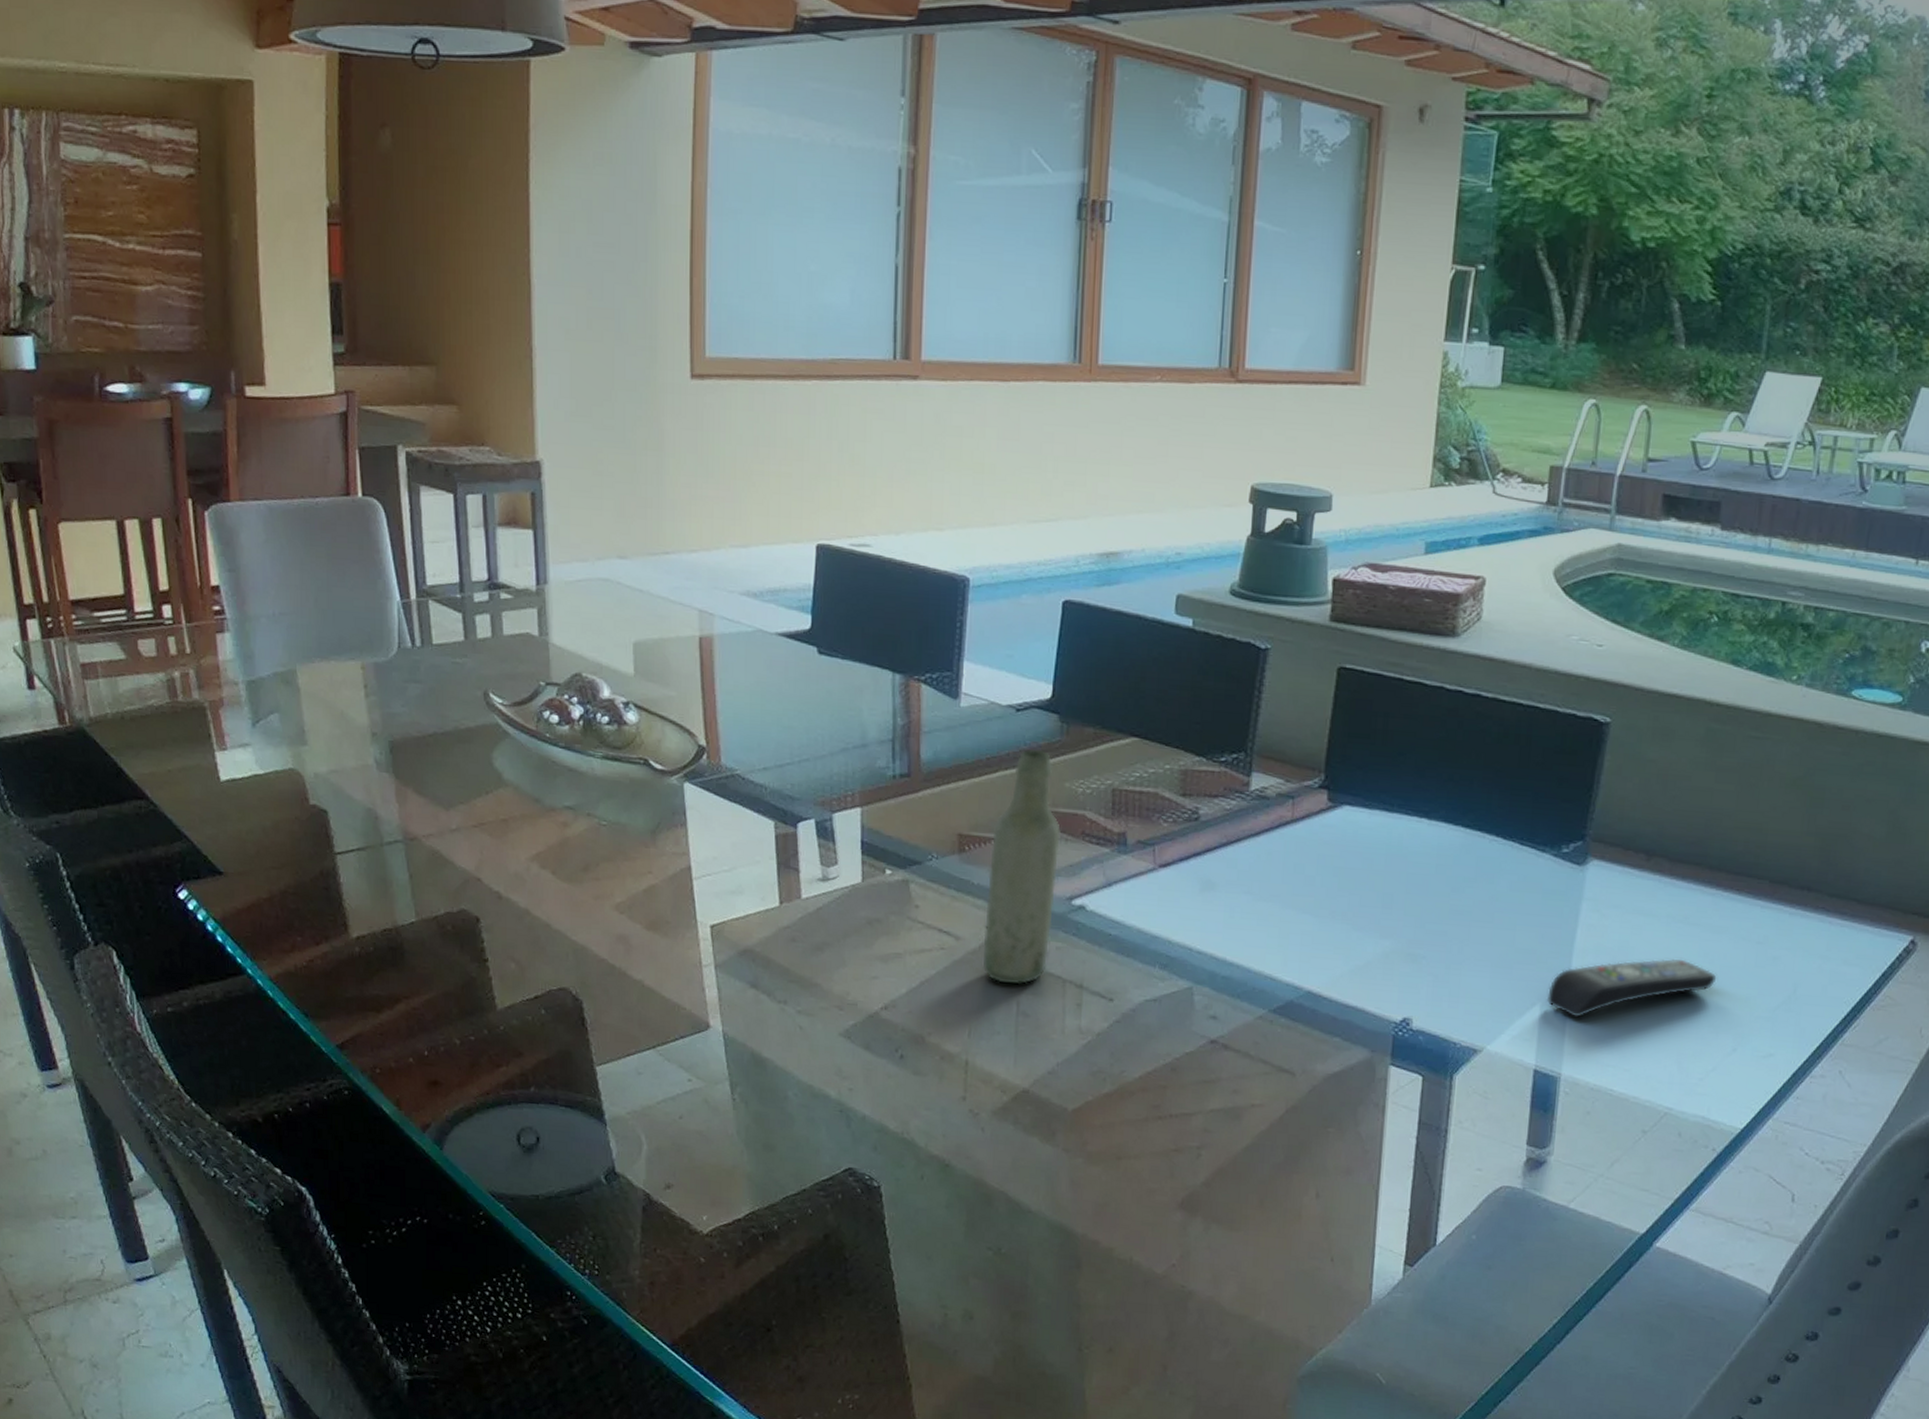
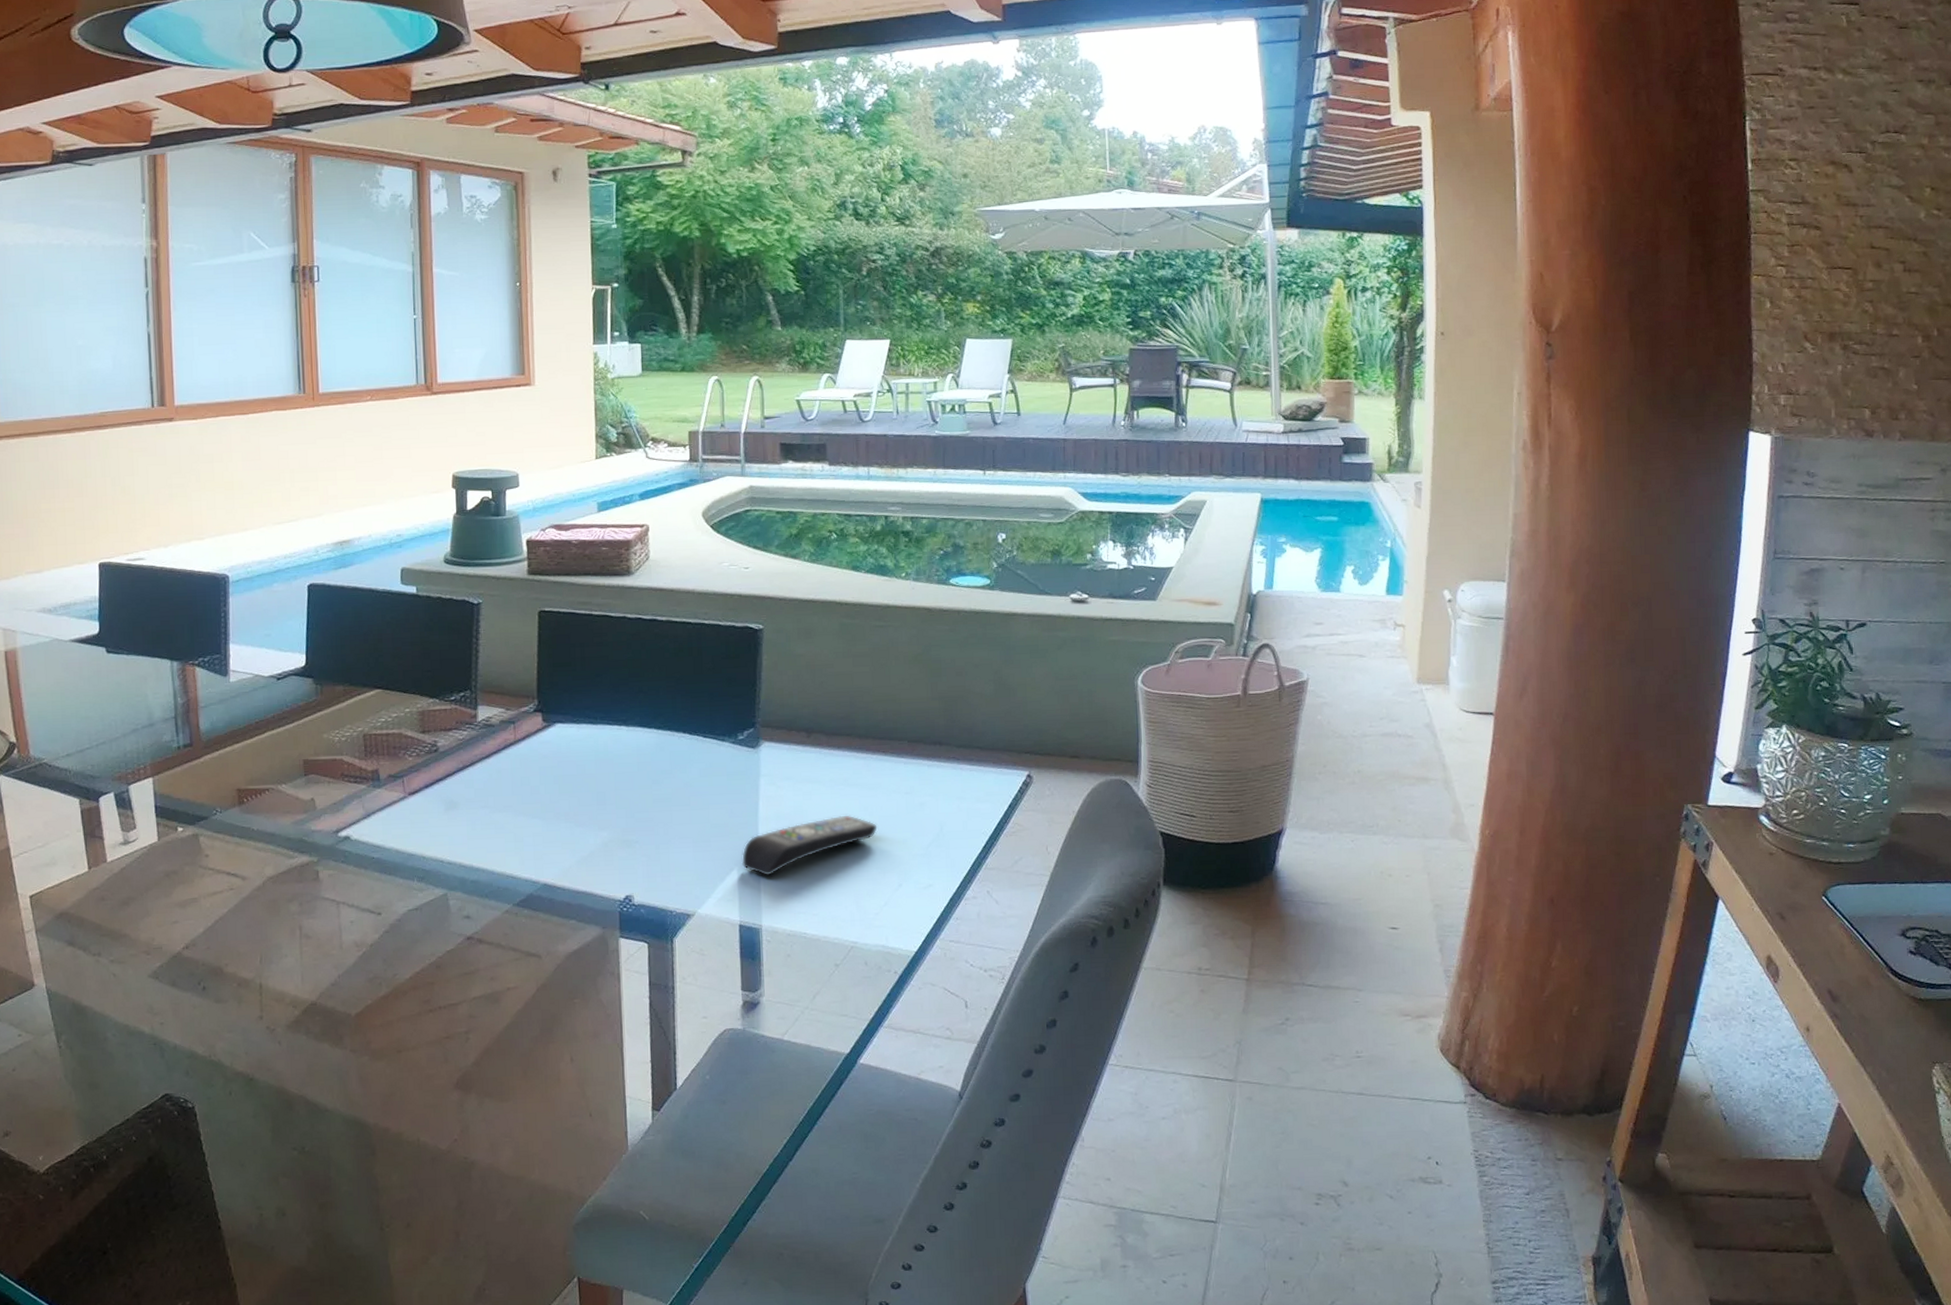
bottle: present [982,748,1061,985] -> none [265,709,324,912]

